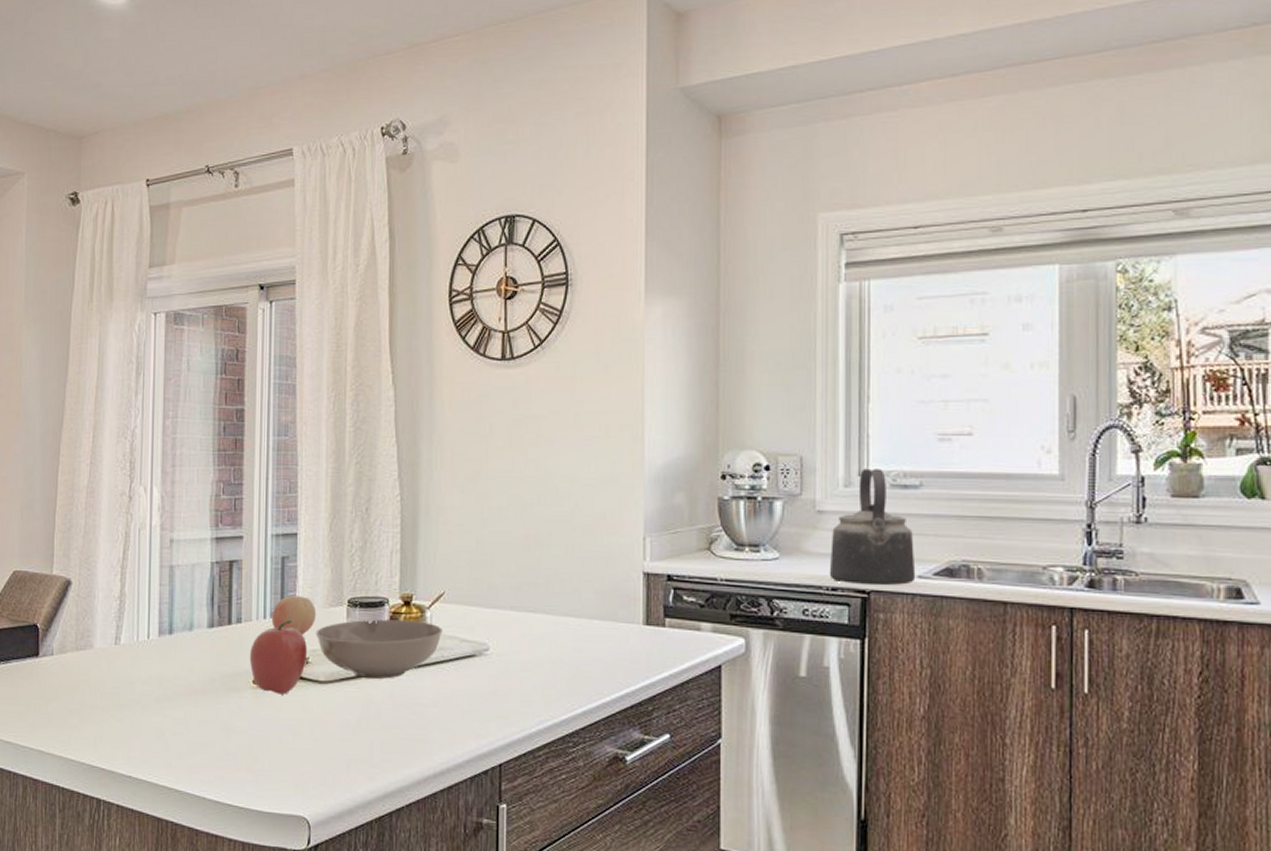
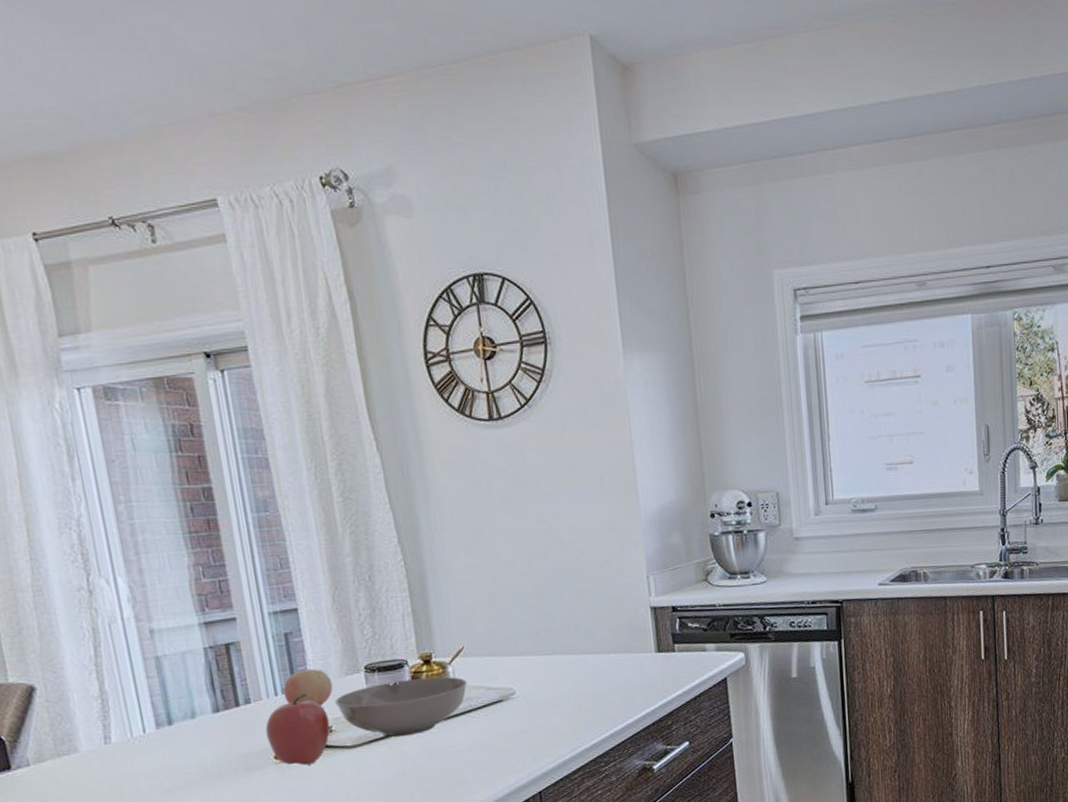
kettle: present [829,468,916,586] -> none [808,497,877,597]

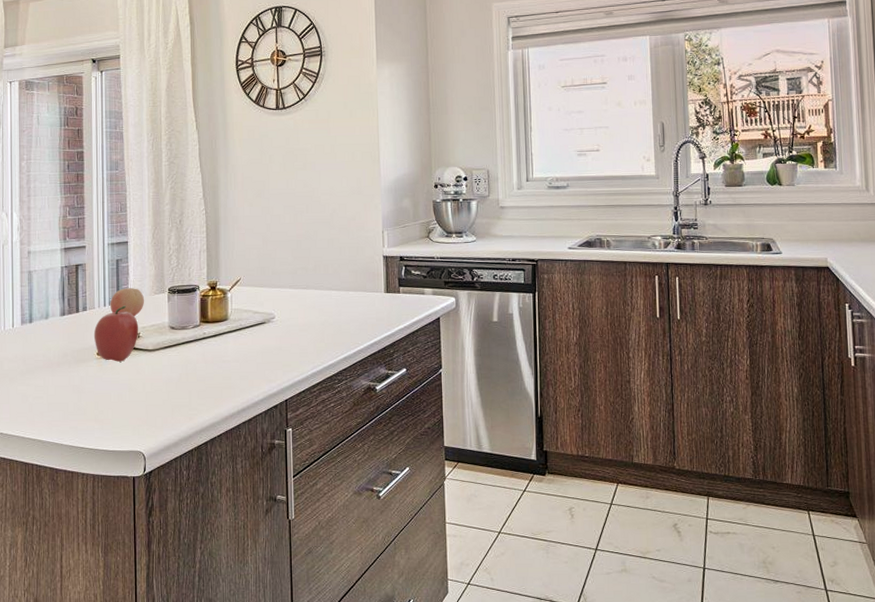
bowl: present [334,676,467,737] -> none [144,300,240,345]

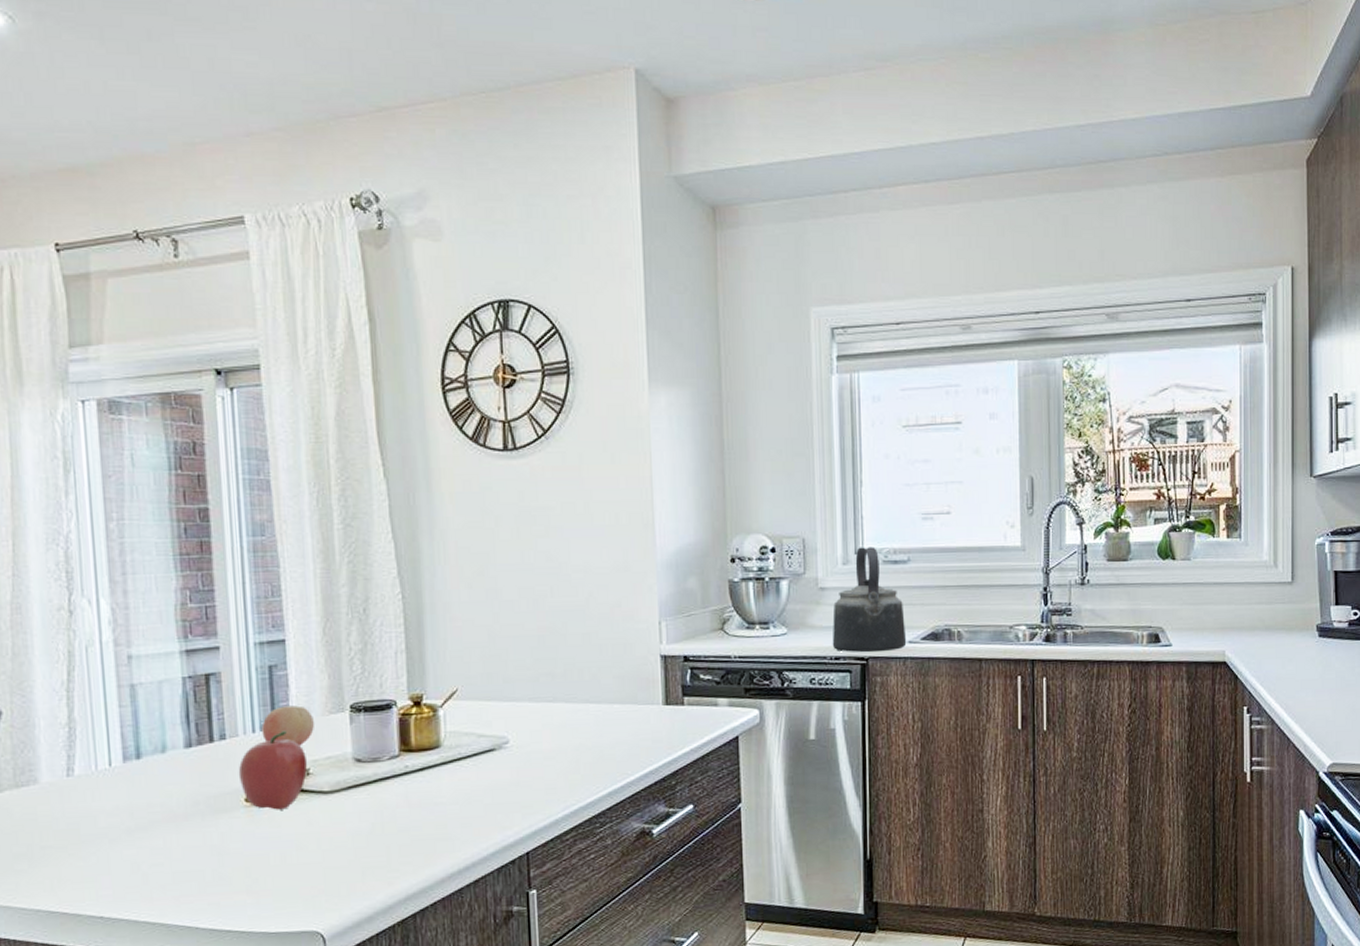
kettle: none [510,176,567,256] -> present [832,546,907,653]

